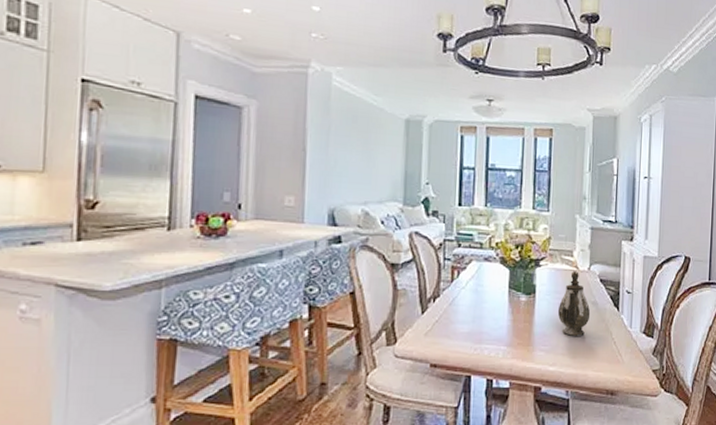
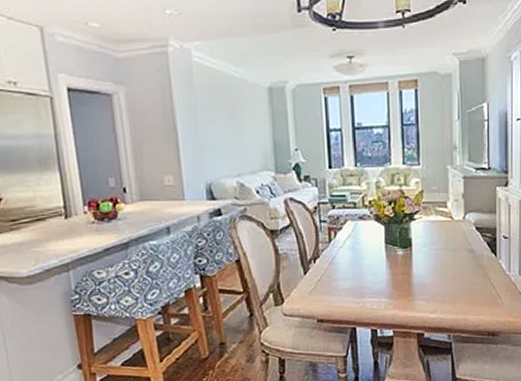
teapot: present [557,271,591,336] -> none [435,221,468,284]

